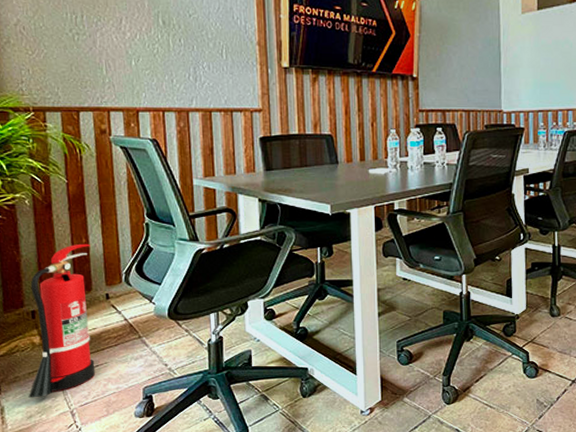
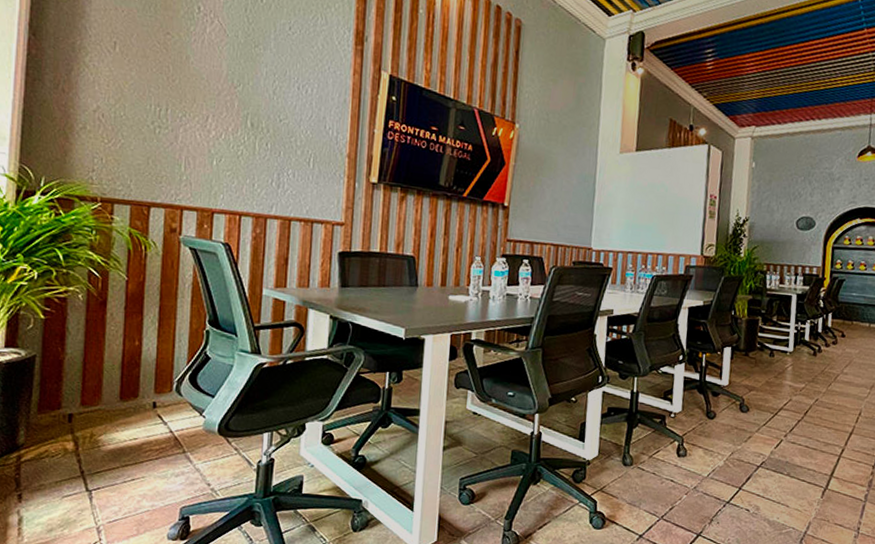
fire extinguisher: present [28,243,96,398] -> none [52,346,143,510]

